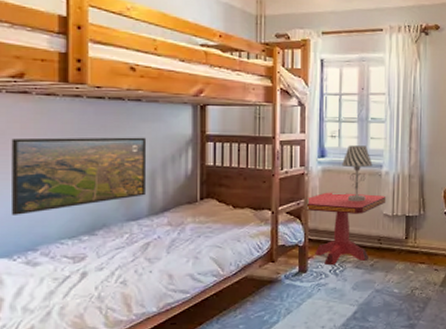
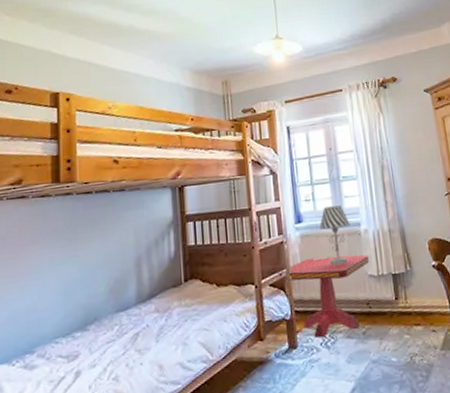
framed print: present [10,137,147,215] -> none [10,225,133,318]

